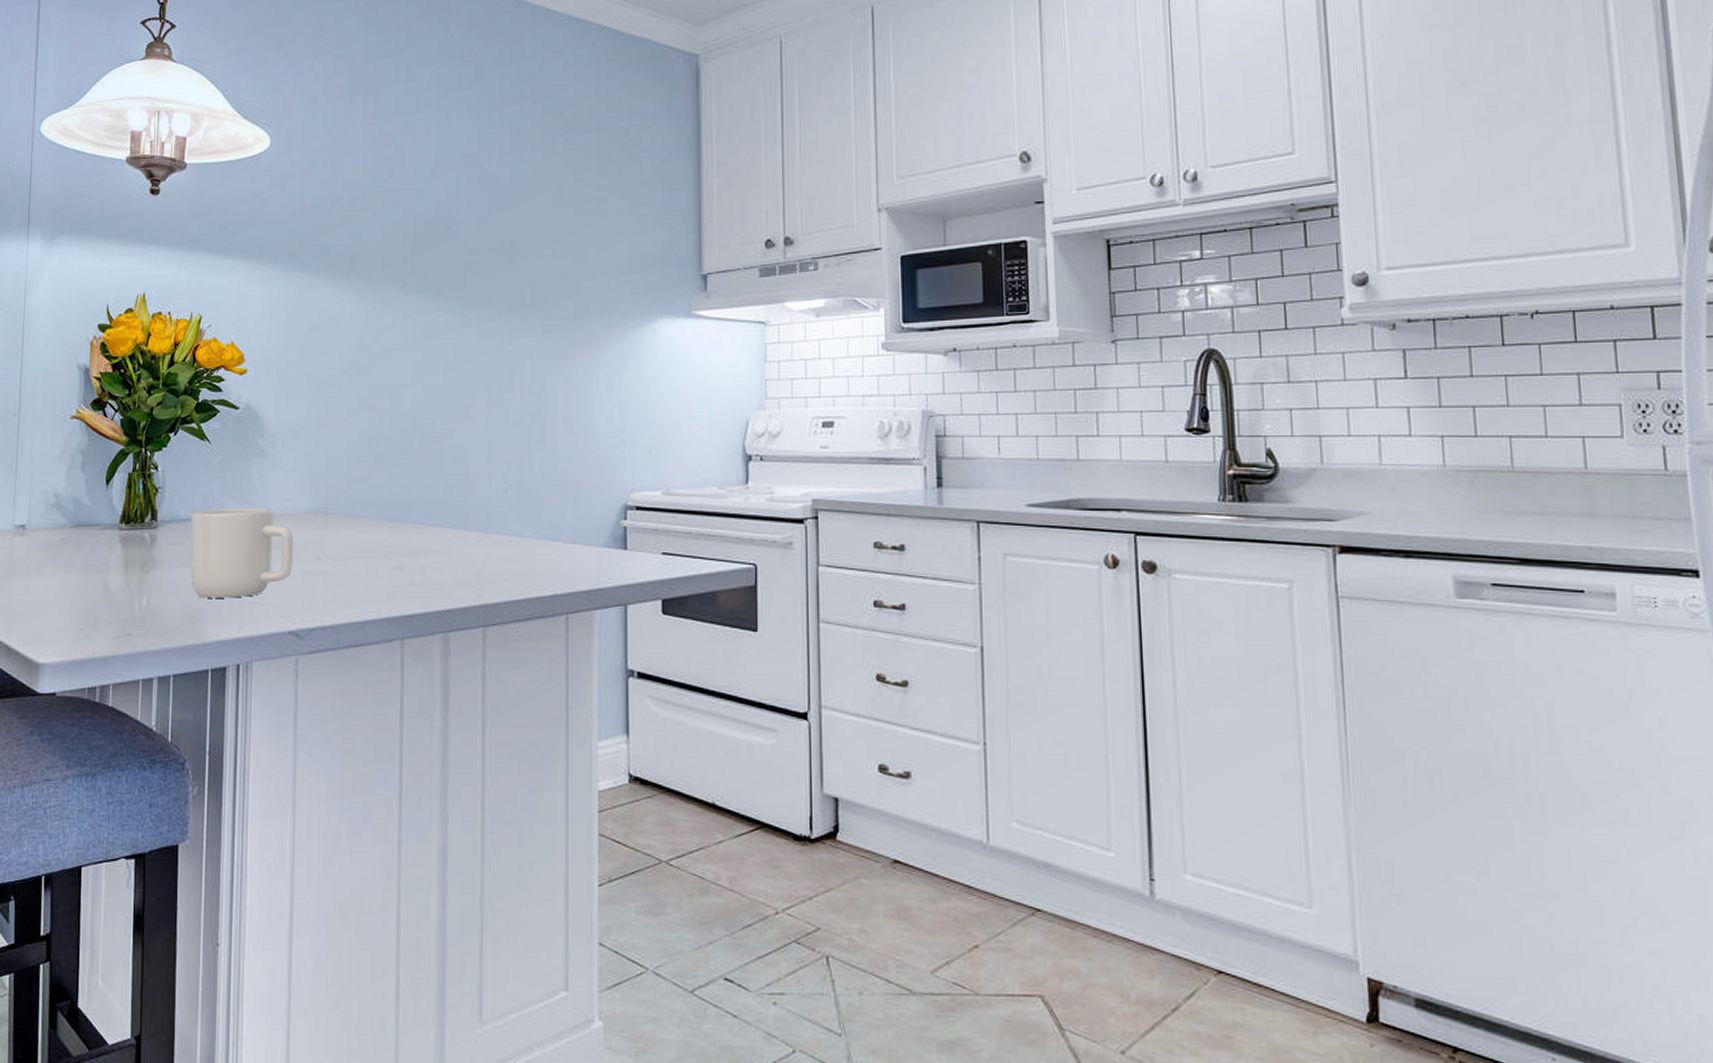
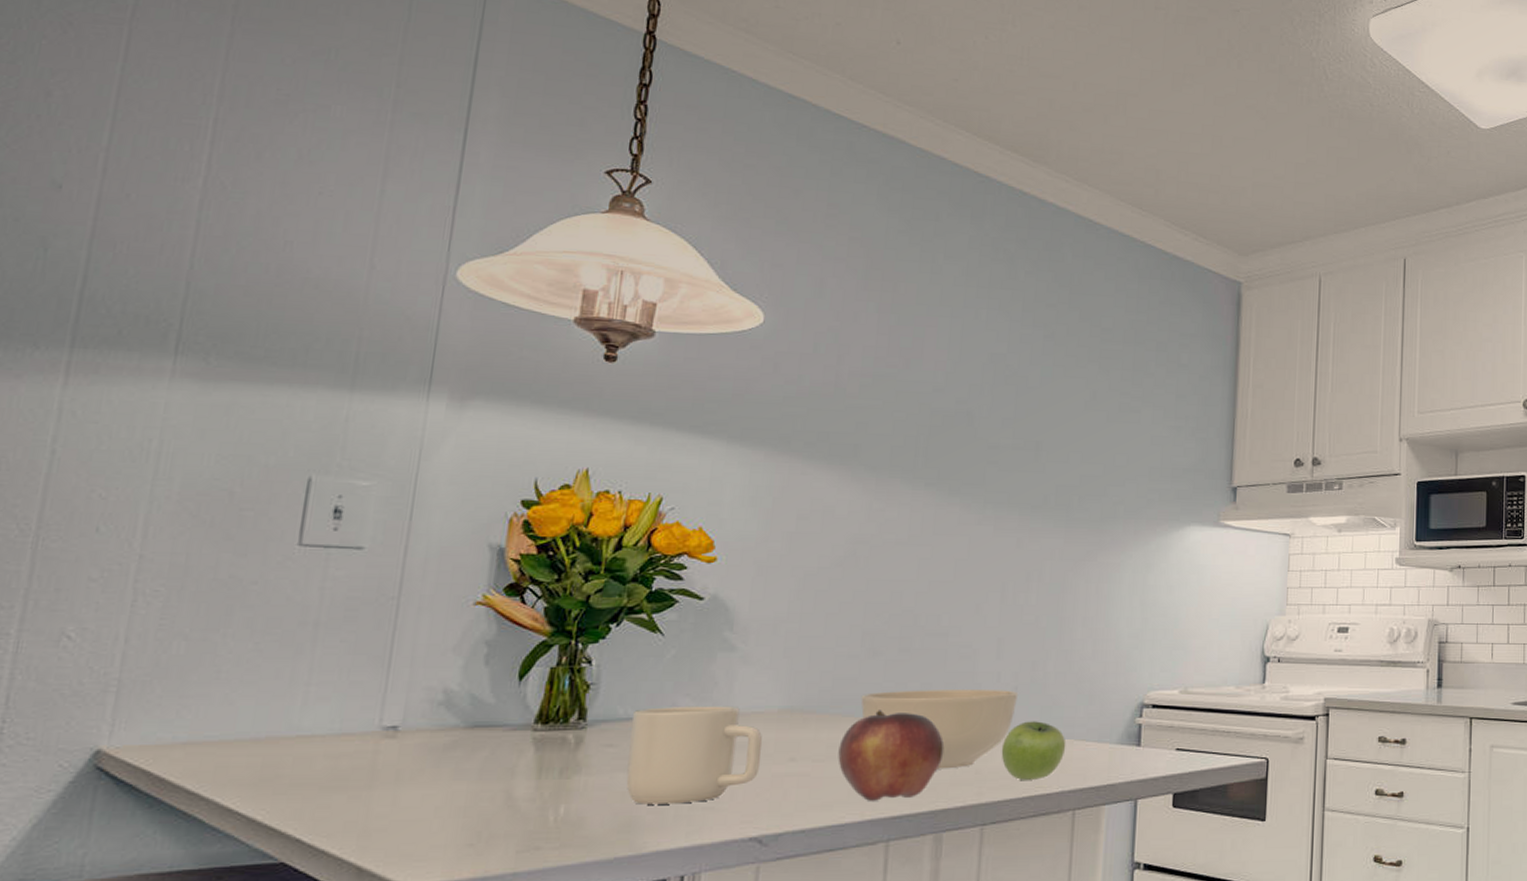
fruit: none [356,512,446,601] -> present [838,710,945,802]
bowl: none [371,492,509,570] -> present [861,690,1019,769]
fruit: none [497,523,556,582] -> present [1001,721,1066,780]

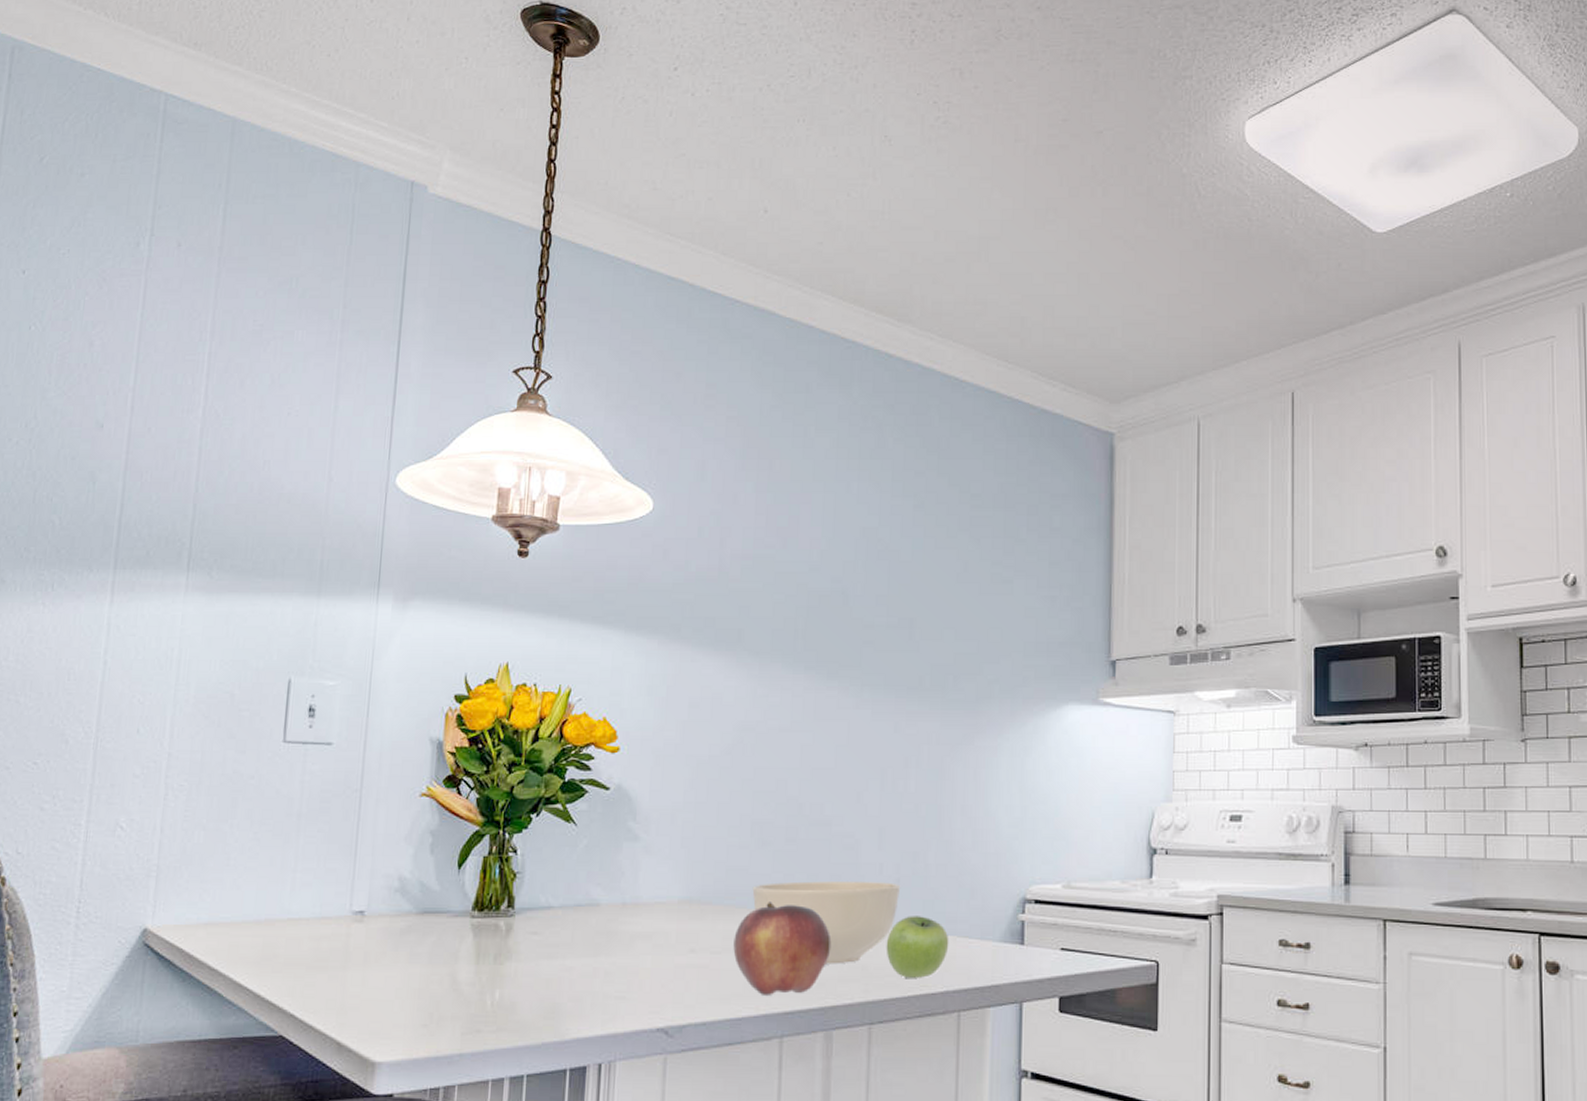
mug: present [626,706,763,805] -> none [549,895,666,992]

